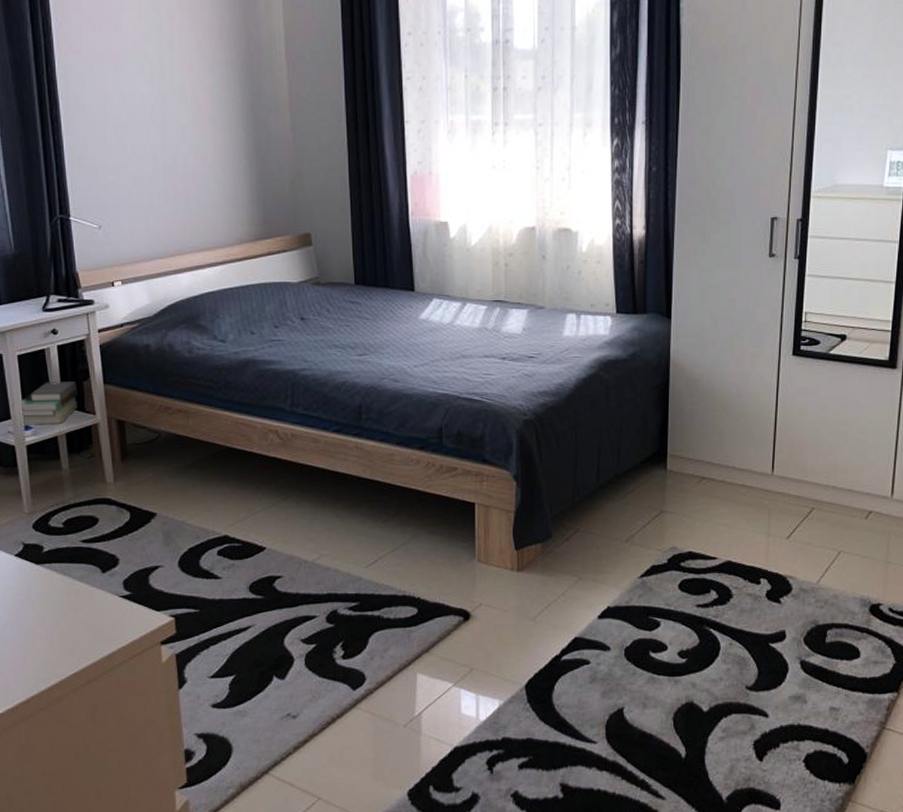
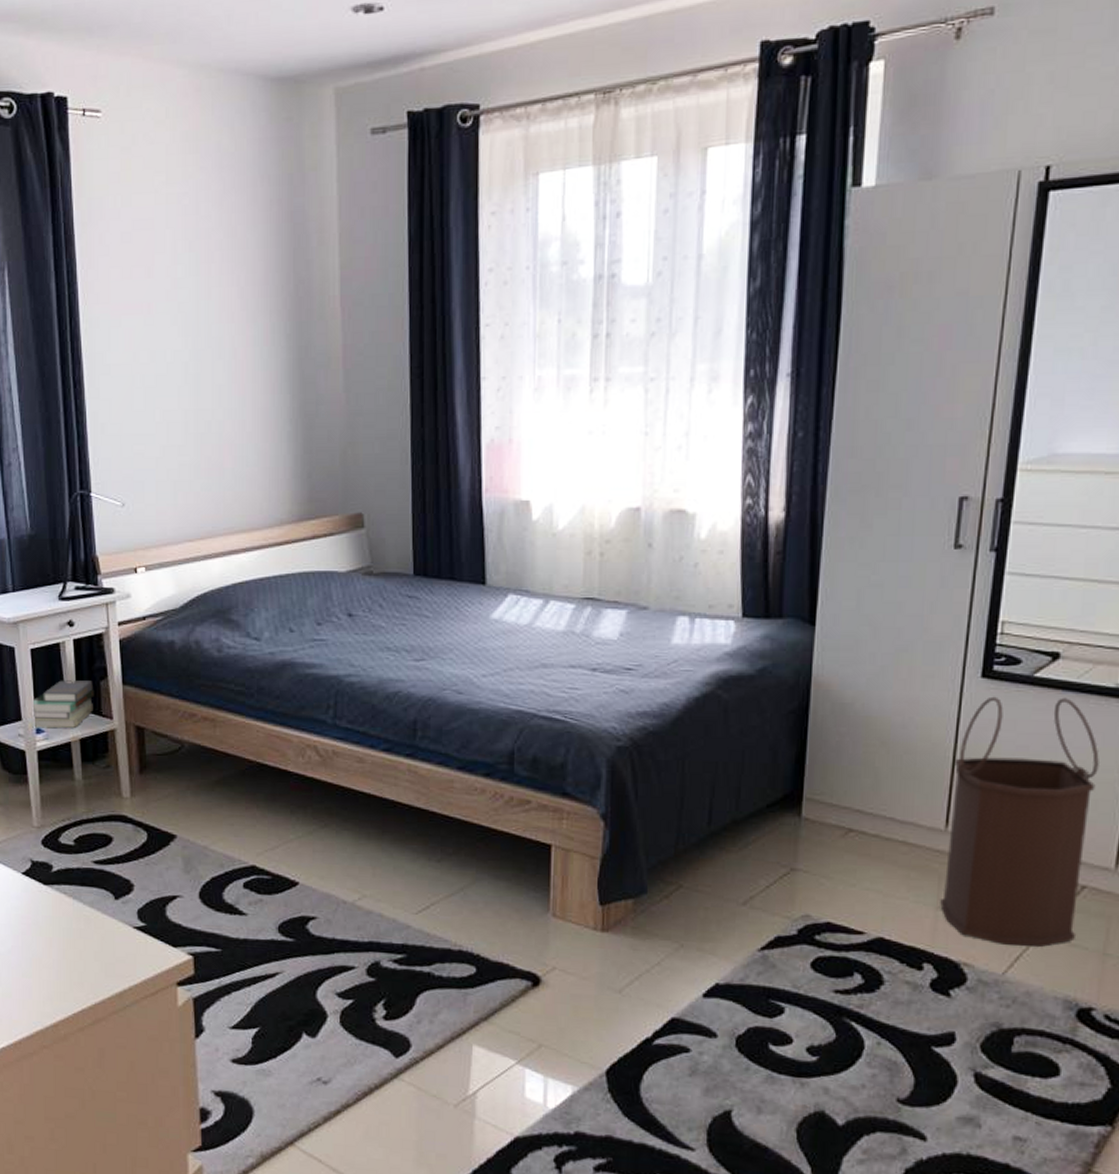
basket: none [771,369,877,560] -> present [940,696,1099,947]

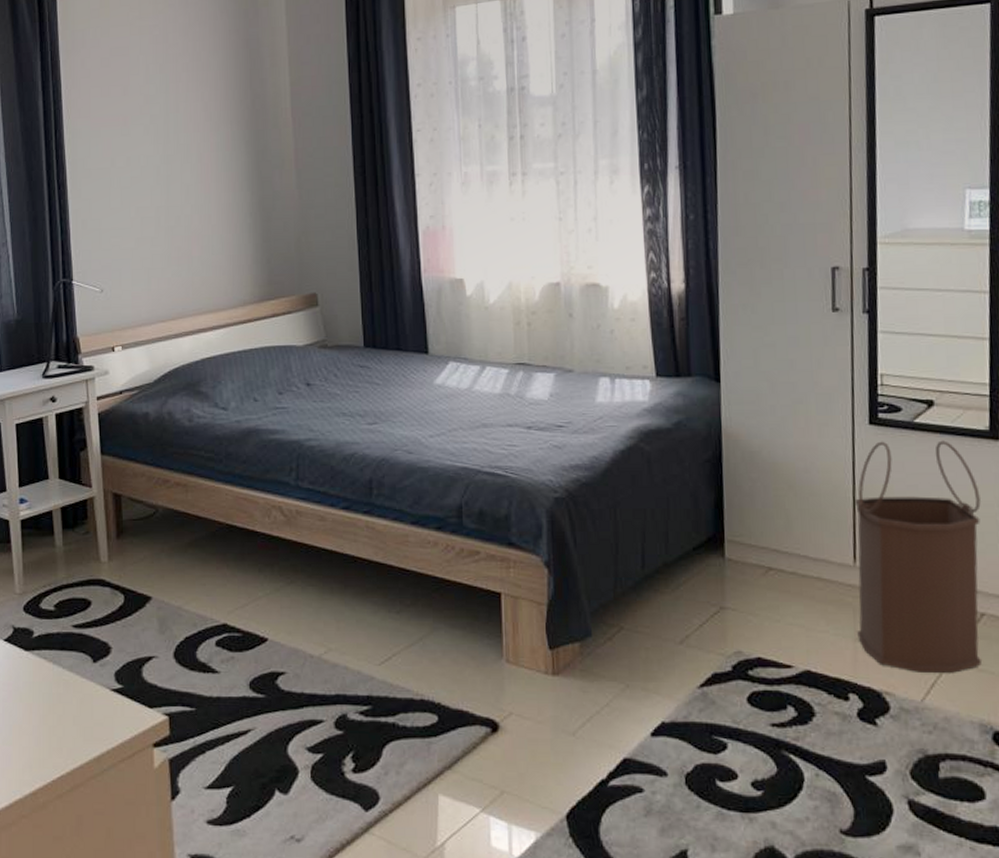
books: present [31,680,94,729] -> none [15,452,75,498]

